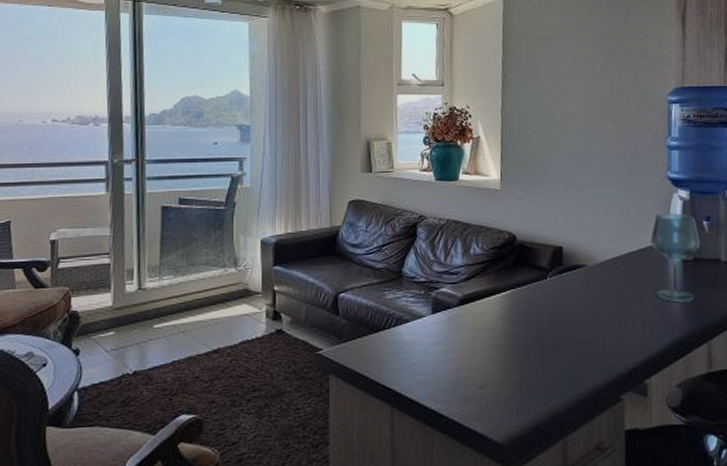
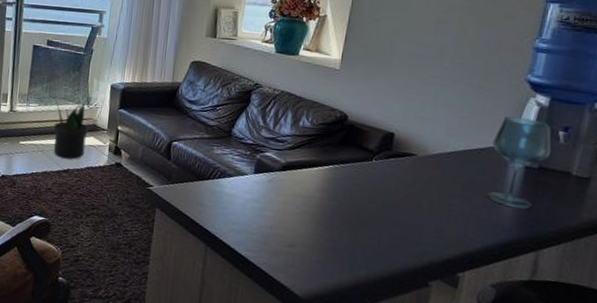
planter: none [196,264,239,336] -> present [54,100,88,159]

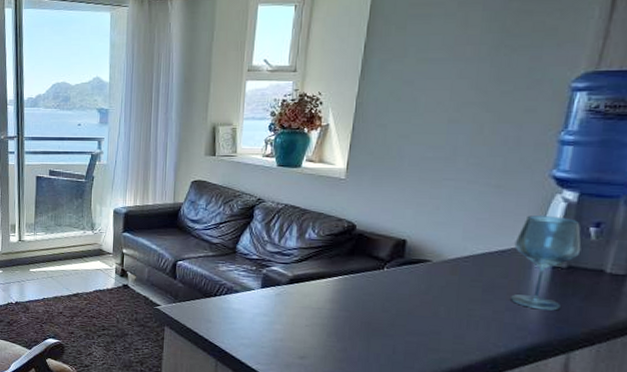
planter: present [54,100,88,159] -> none [61,228,94,283]

